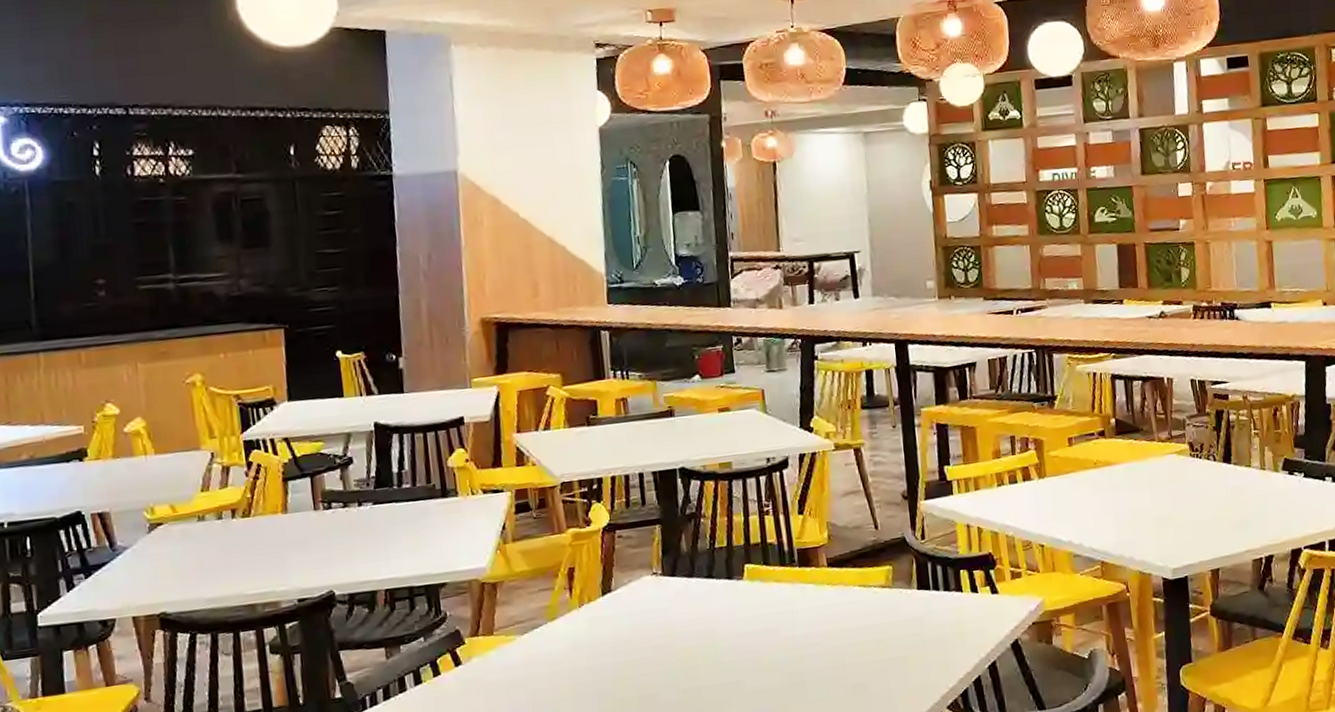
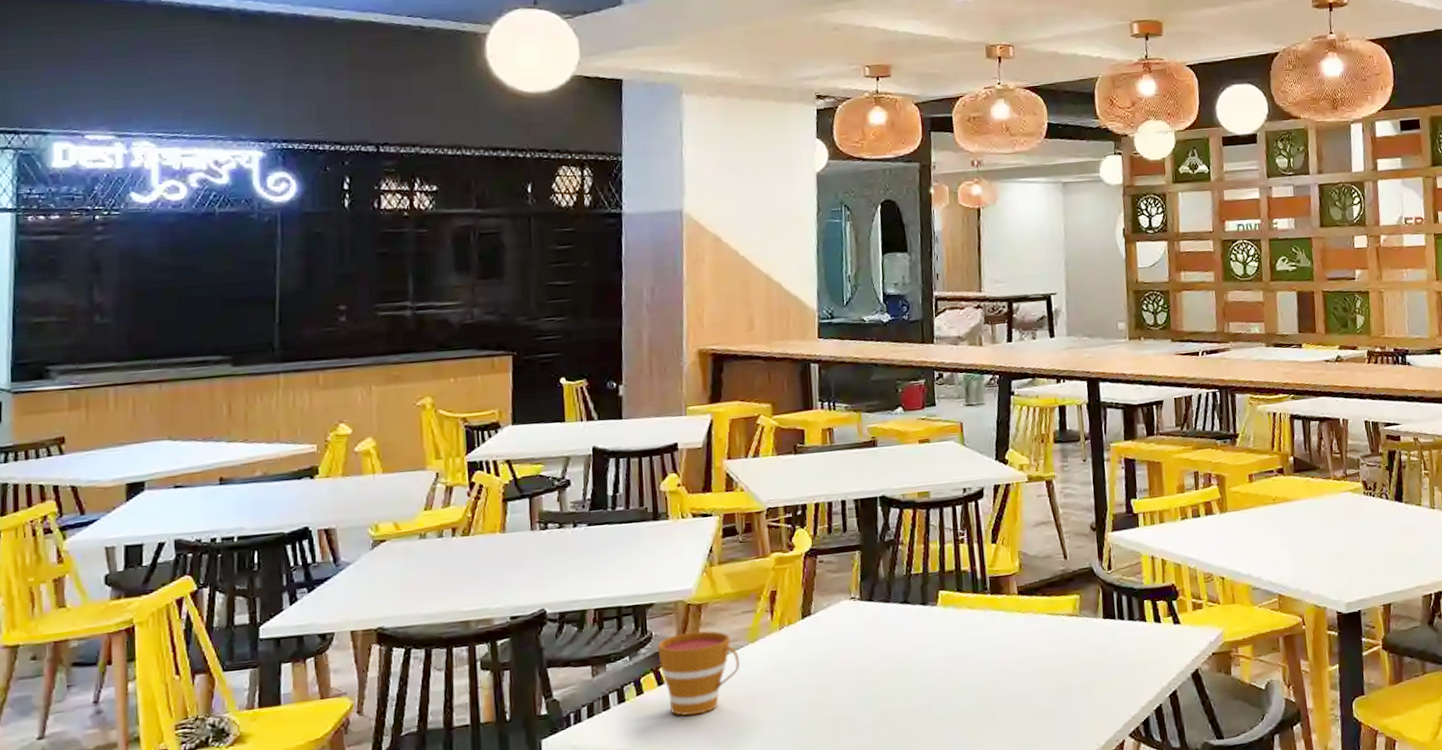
cup: none [452,609,539,697] -> present [657,631,740,716]

